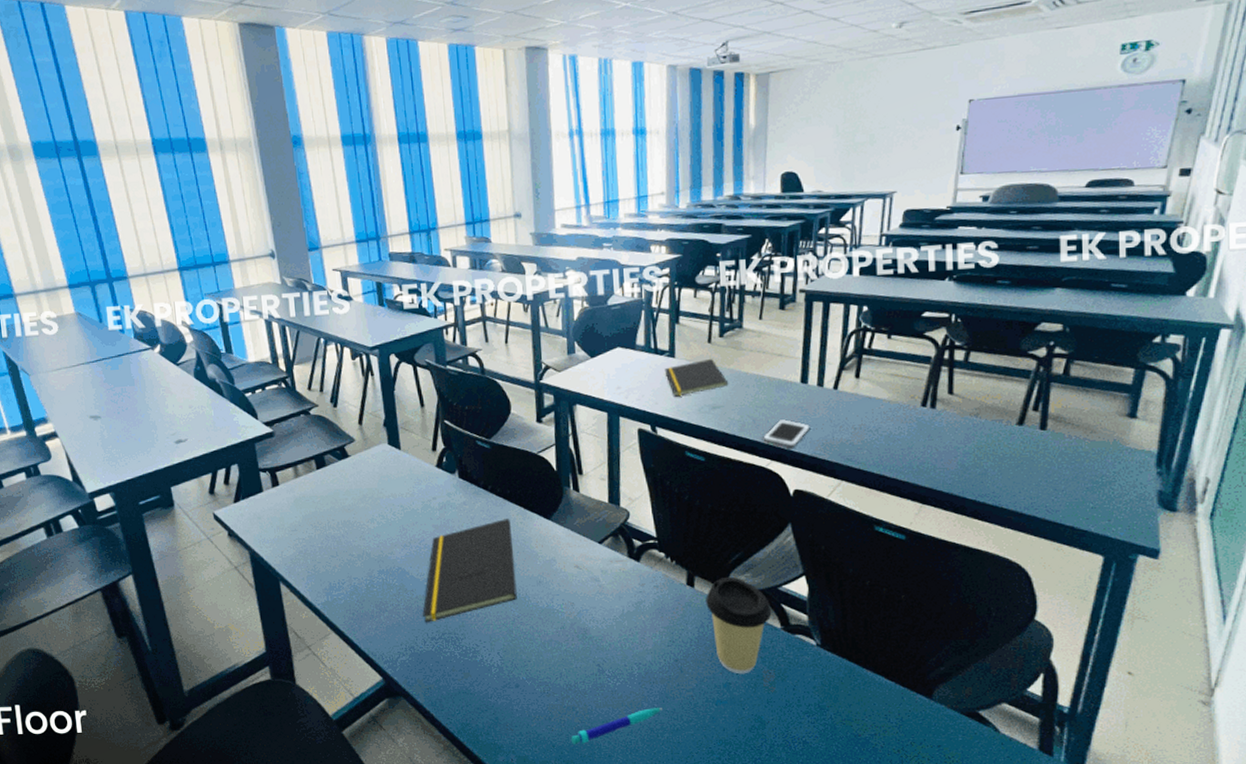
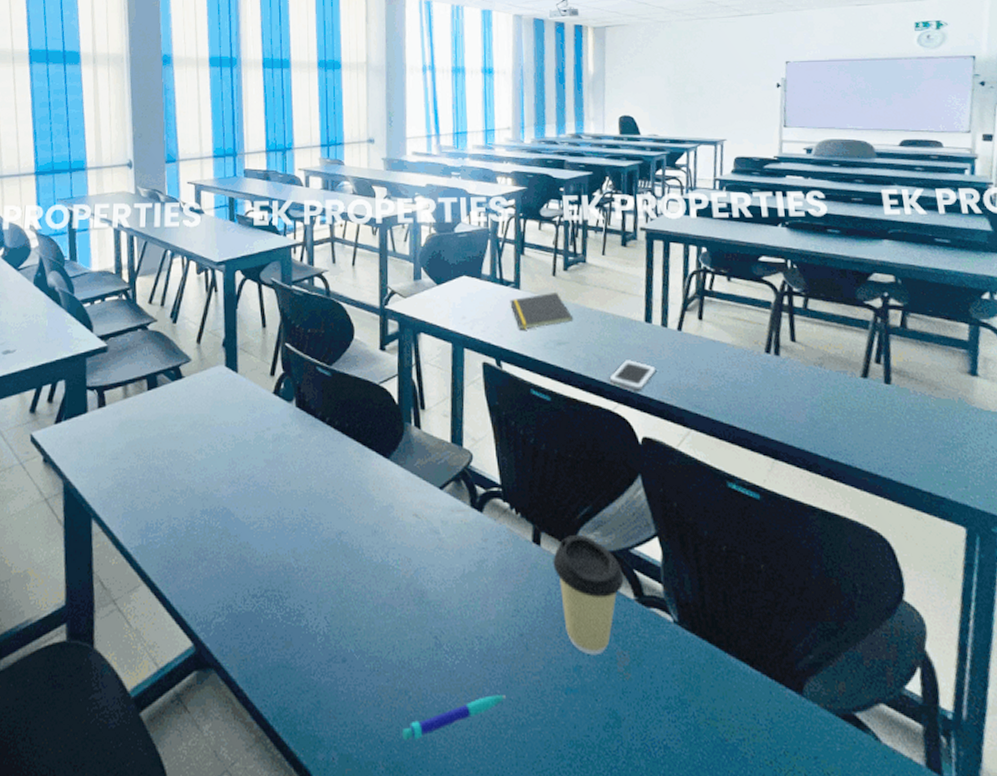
notepad: present [423,519,517,623] -> none [245,456,350,576]

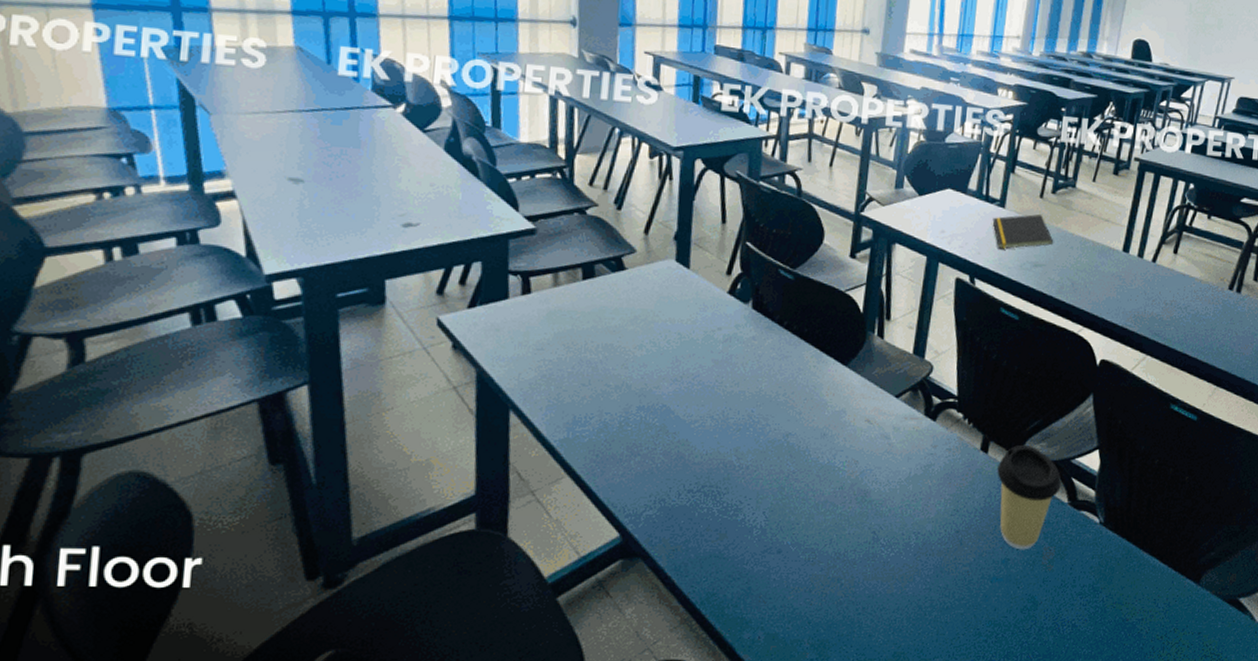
pen: present [401,695,506,742] -> none [829,583,935,622]
cell phone: present [609,360,657,391] -> none [1078,286,1125,316]

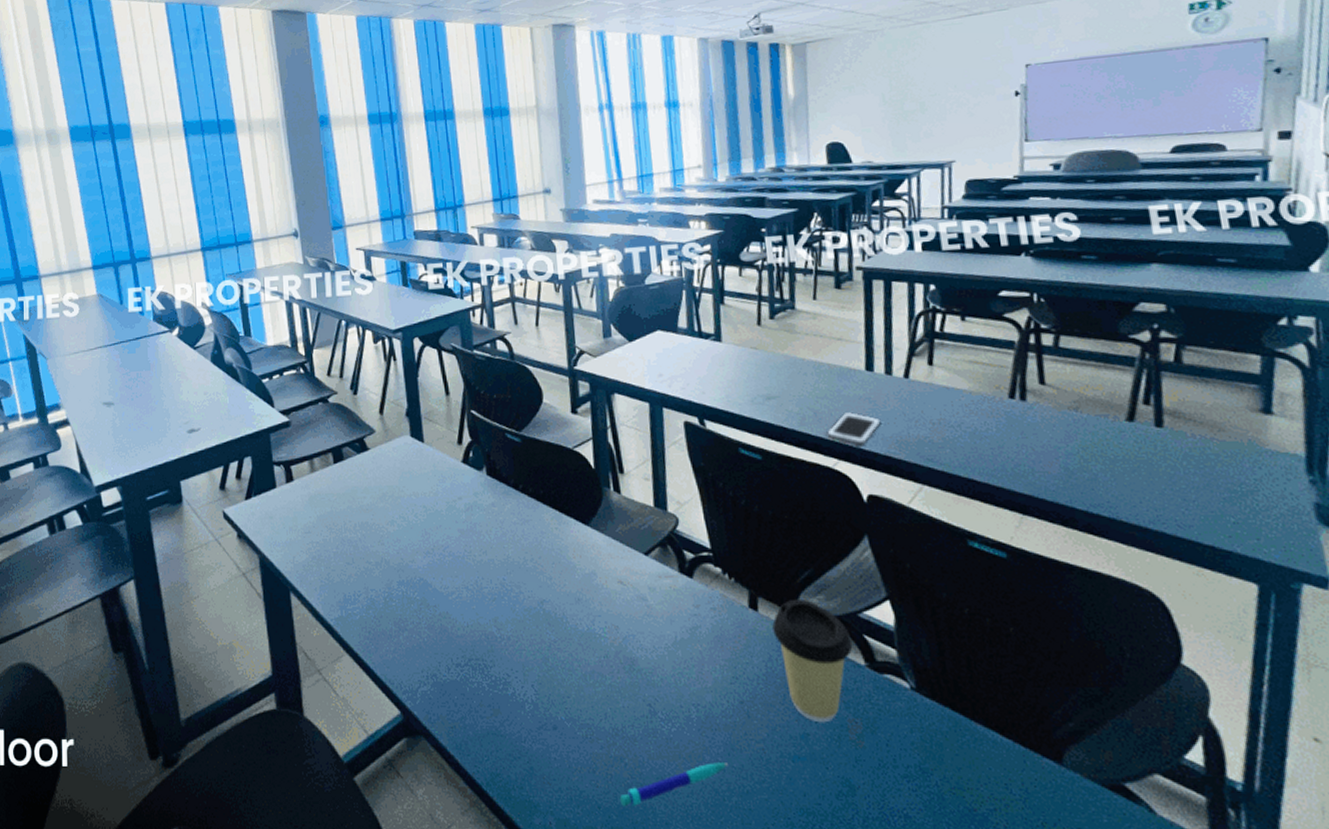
pen: none [829,583,935,622] -> present [619,763,728,807]
notepad: present [992,214,1054,249] -> none [710,343,784,386]
cell phone: none [1078,286,1125,316] -> present [827,412,881,446]

